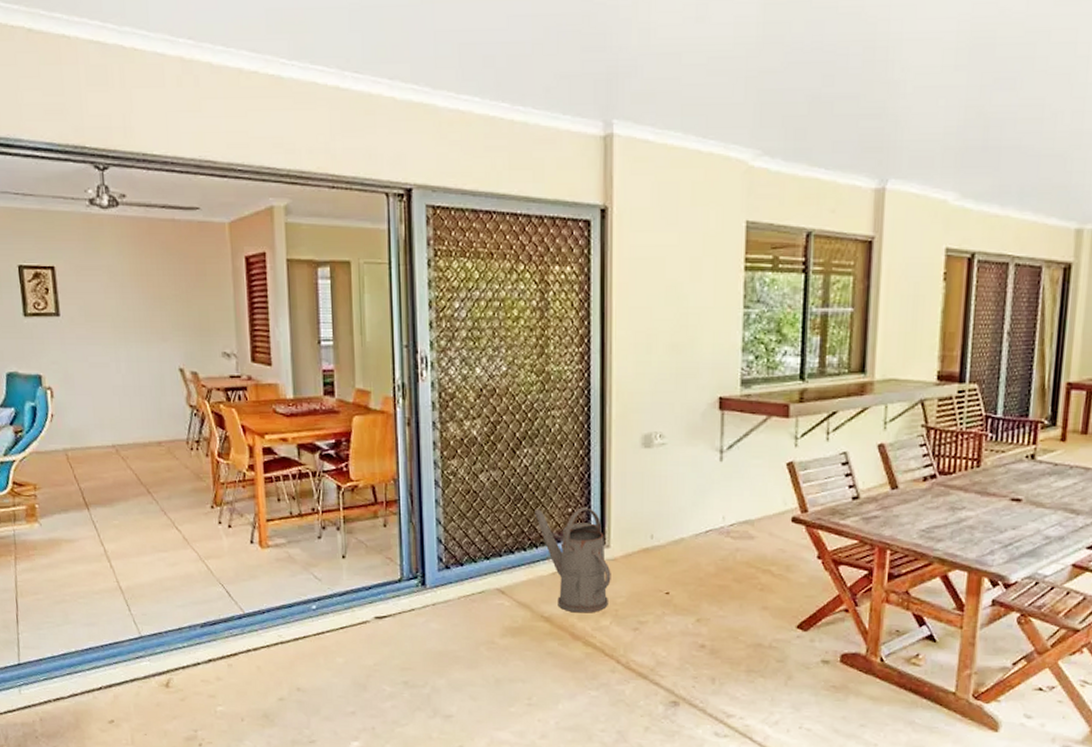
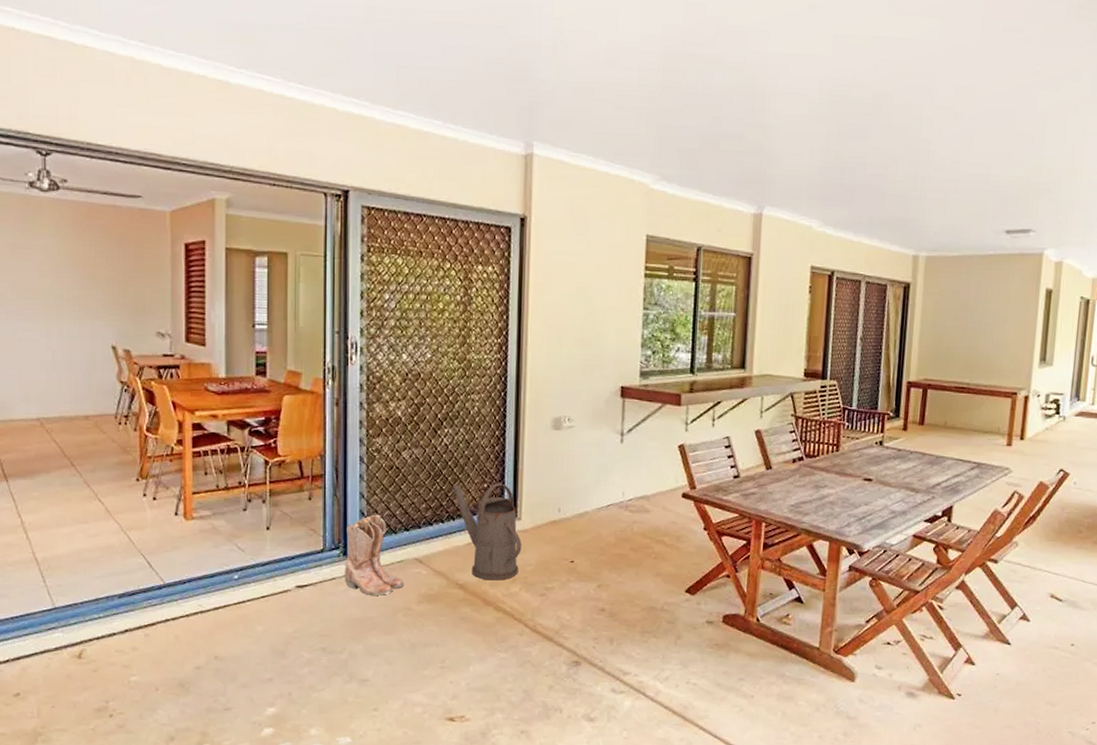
boots: none [424,542,487,628] -> present [345,514,405,595]

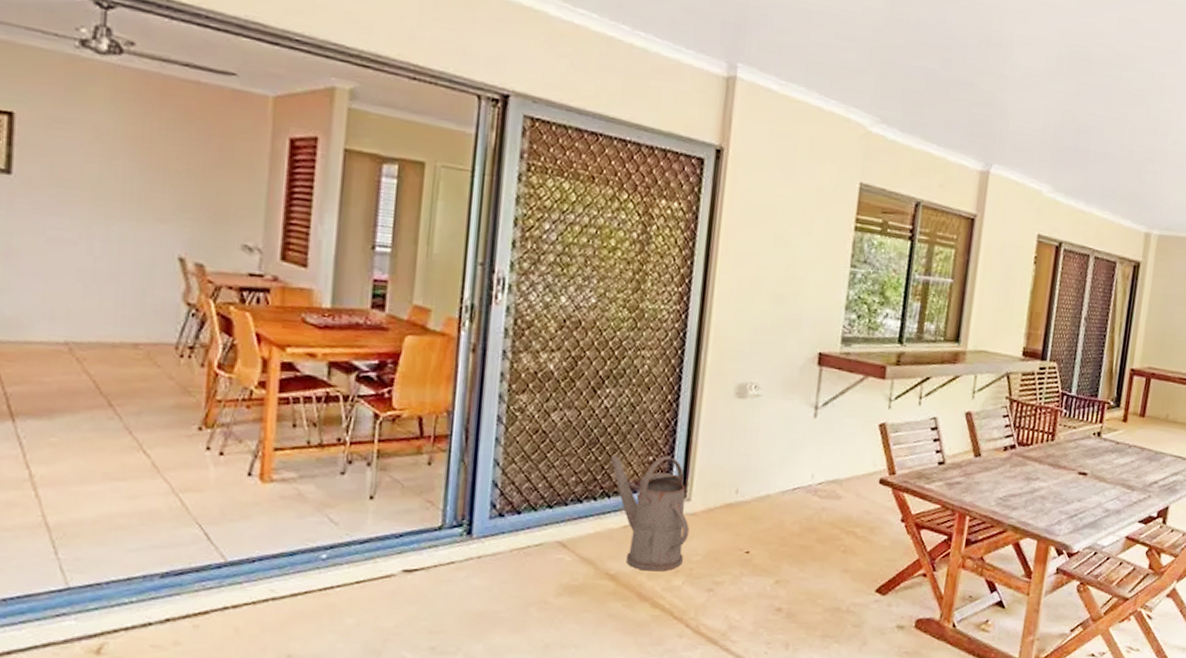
boots: present [345,514,405,595] -> none [466,486,542,585]

